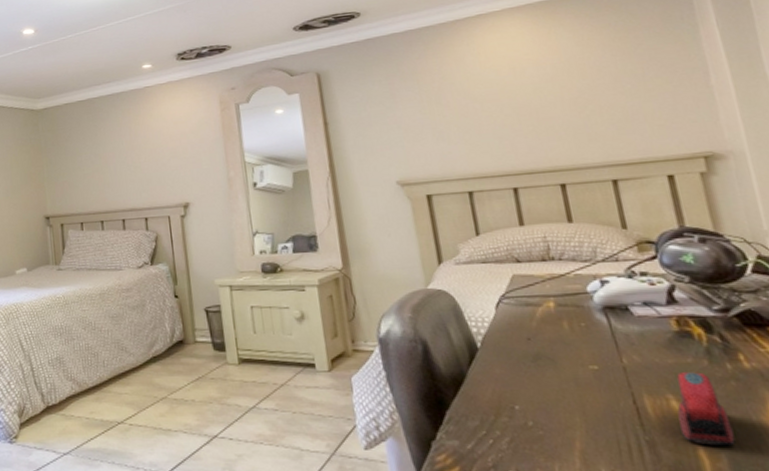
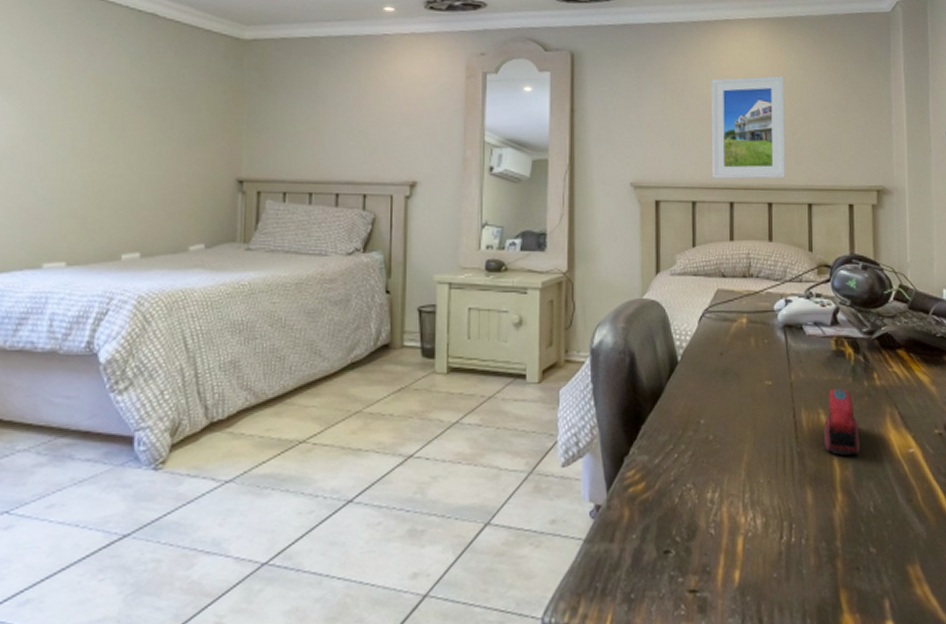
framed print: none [471,57,577,167] -> present [711,75,786,179]

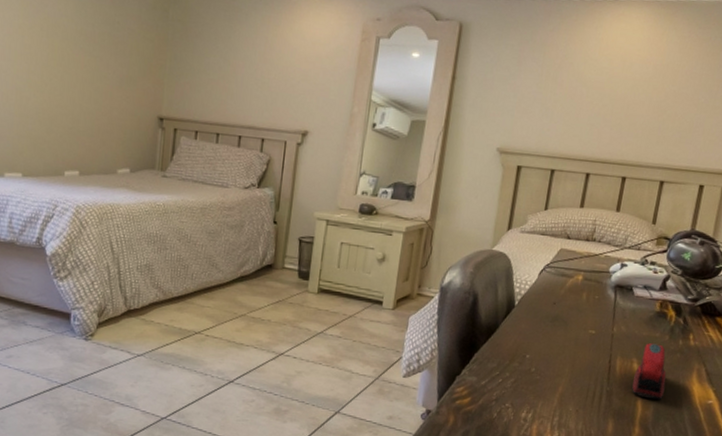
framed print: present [711,75,786,179] -> none [573,57,662,156]

